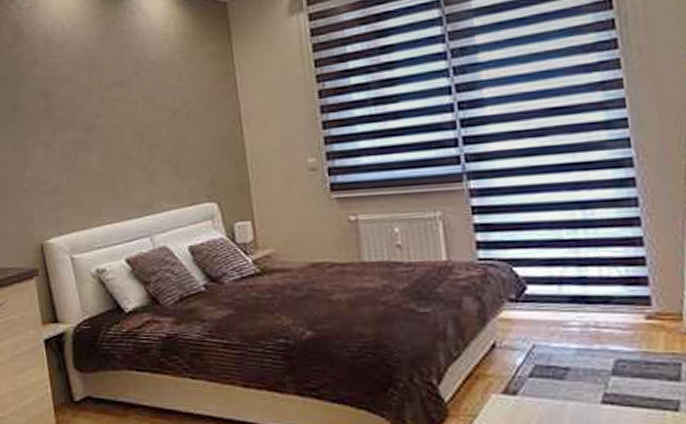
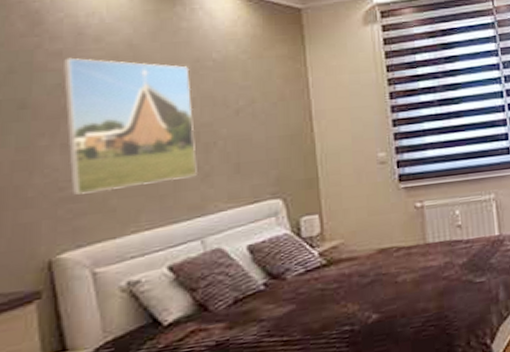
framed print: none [38,64,144,188] -> present [62,57,197,195]

